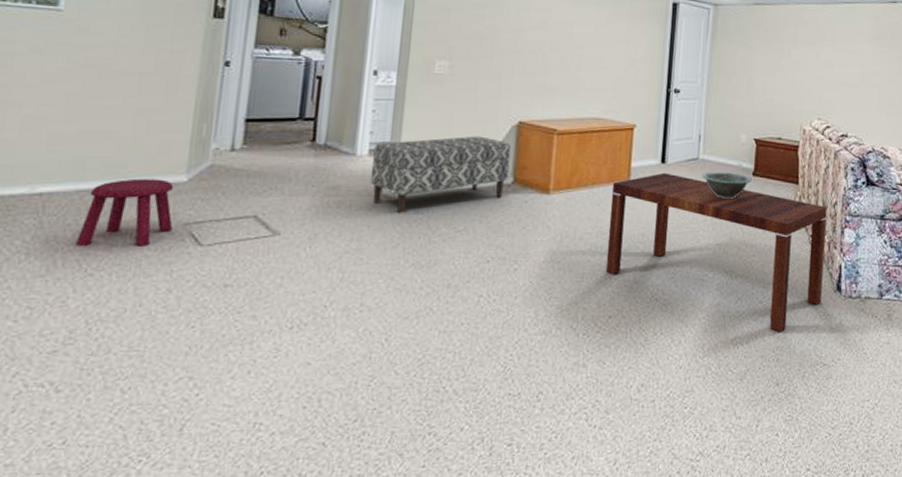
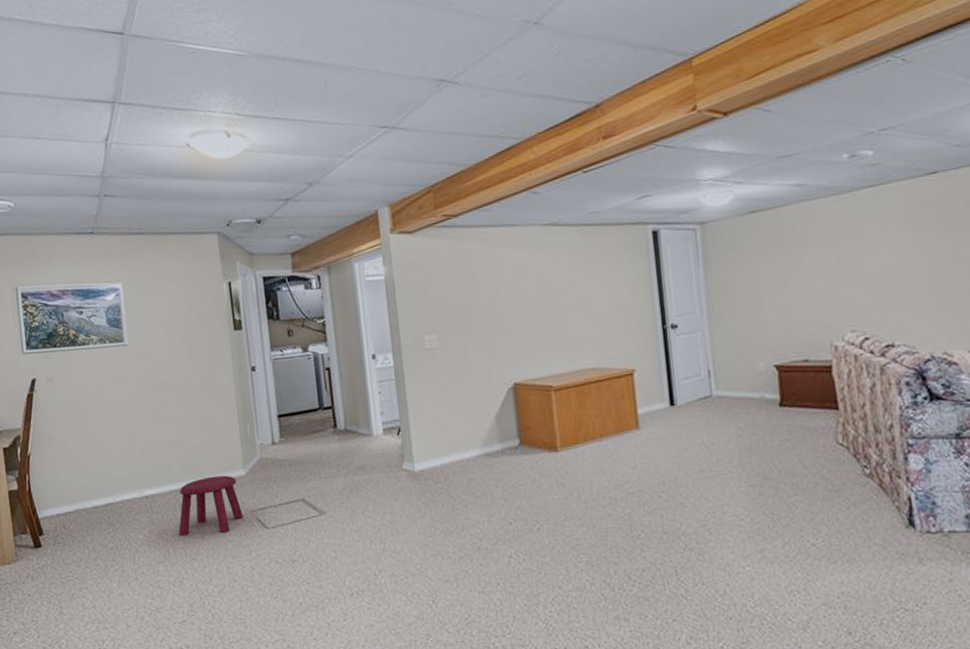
bench: present [371,136,511,214] -> none [386,403,515,486]
coffee table: present [605,172,827,332] -> none [621,415,891,576]
decorative bowl: present [702,171,752,199] -> none [719,405,780,436]

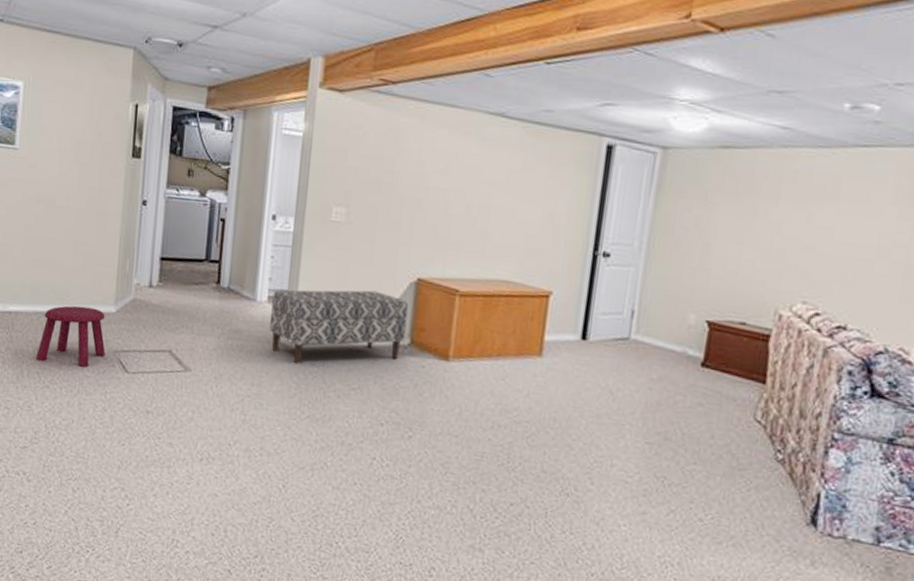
bench: none [386,403,515,486] -> present [270,289,409,365]

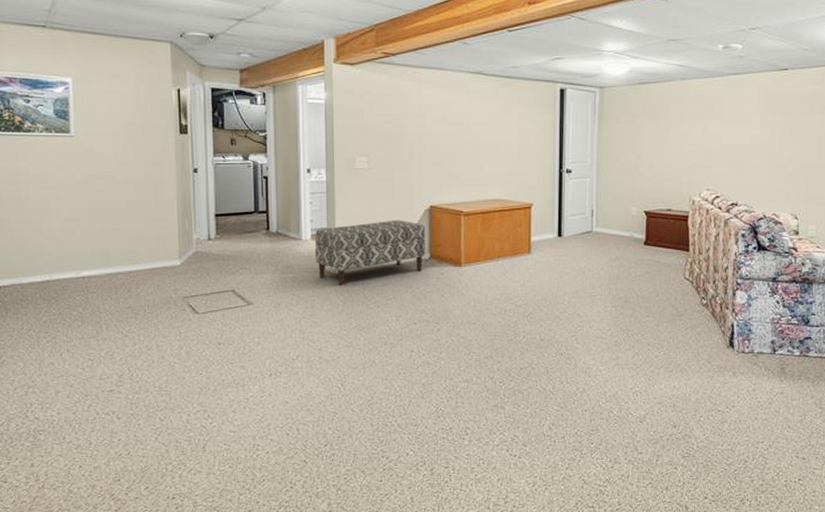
stool: present [36,305,105,367] -> none [113,264,176,316]

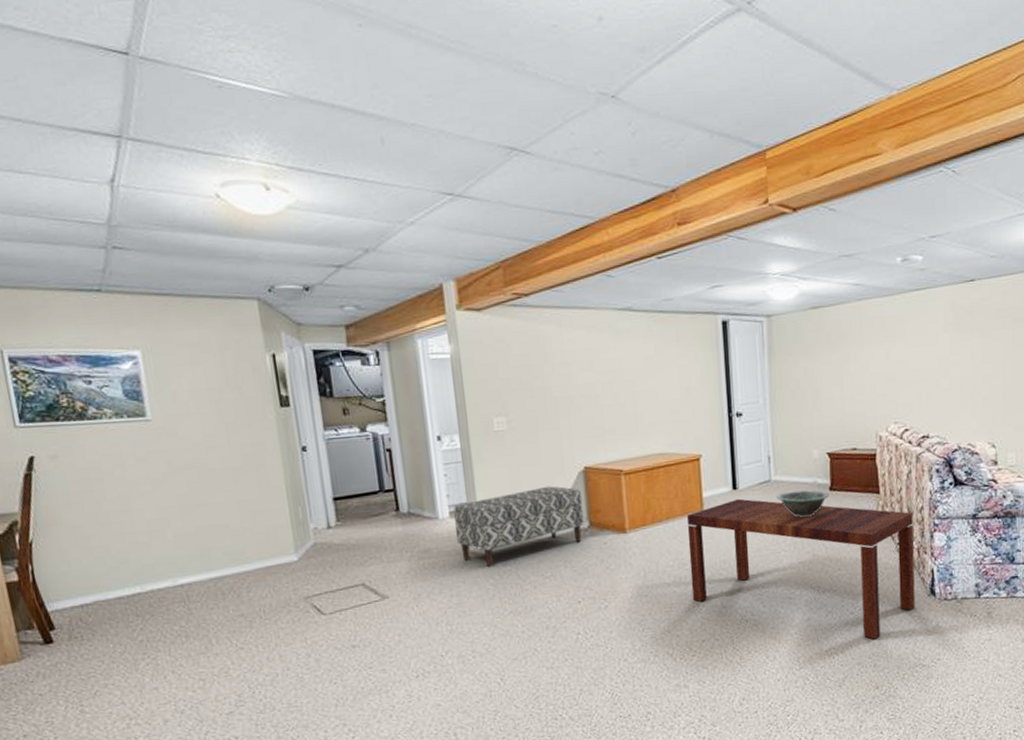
coffee table: none [515,245,718,382] -> present [686,498,915,640]
decorative bowl: none [596,243,644,266] -> present [776,489,829,517]

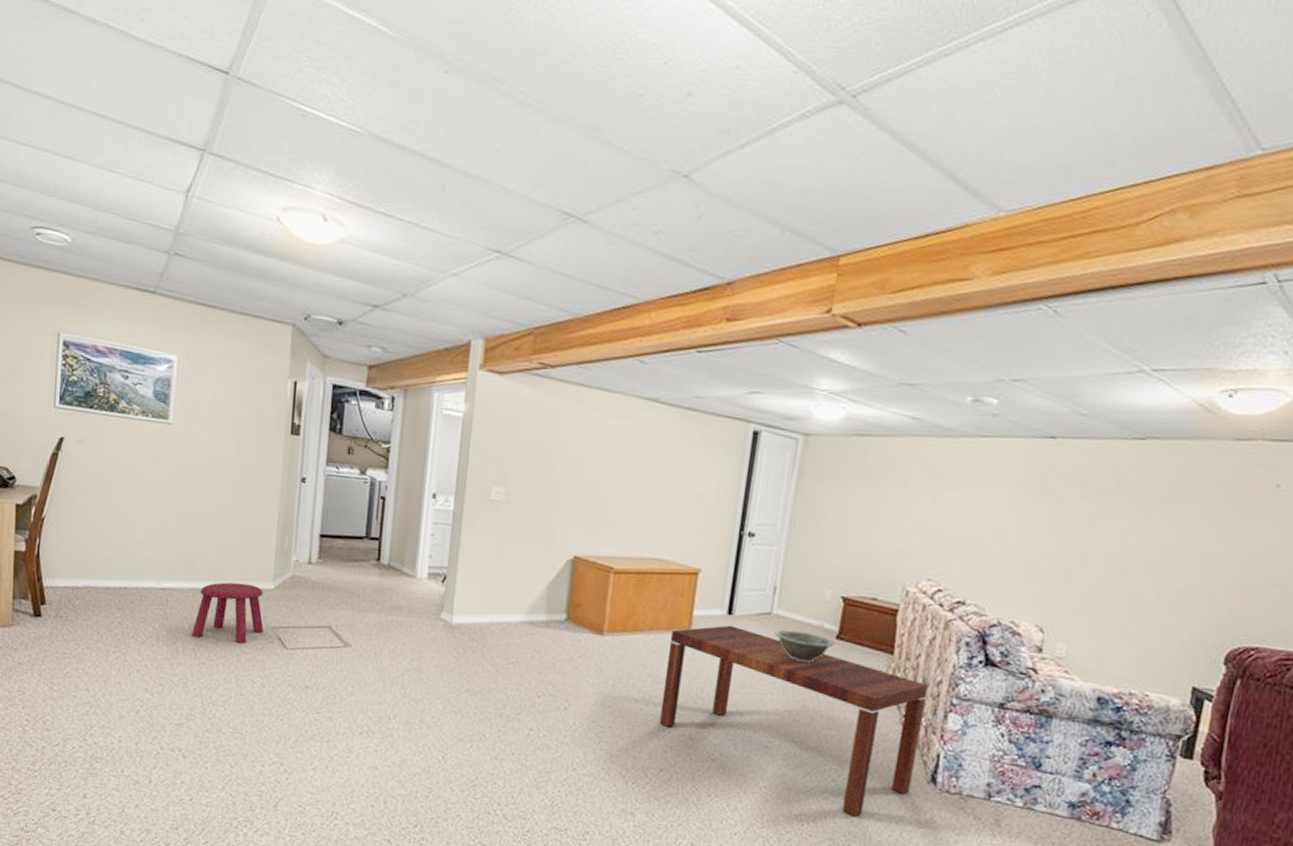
stool: none [221,561,297,626] -> present [192,582,264,644]
bench: present [453,486,585,568] -> none [430,566,566,640]

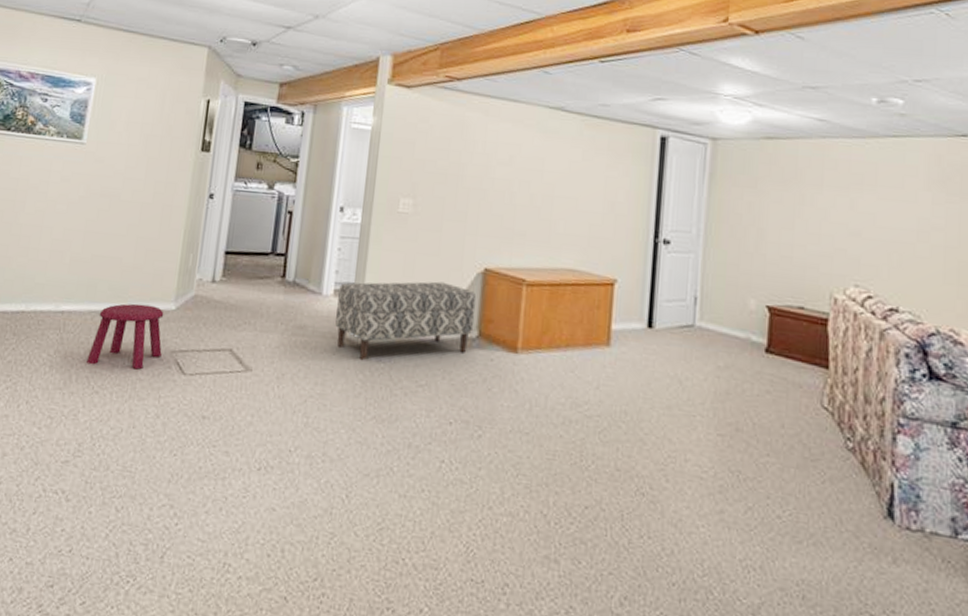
bench: none [430,566,566,640] -> present [335,281,476,361]
coffee table: present [659,625,928,817] -> none [581,339,870,561]
decorative bowl: present [774,629,835,663] -> none [699,342,765,380]

